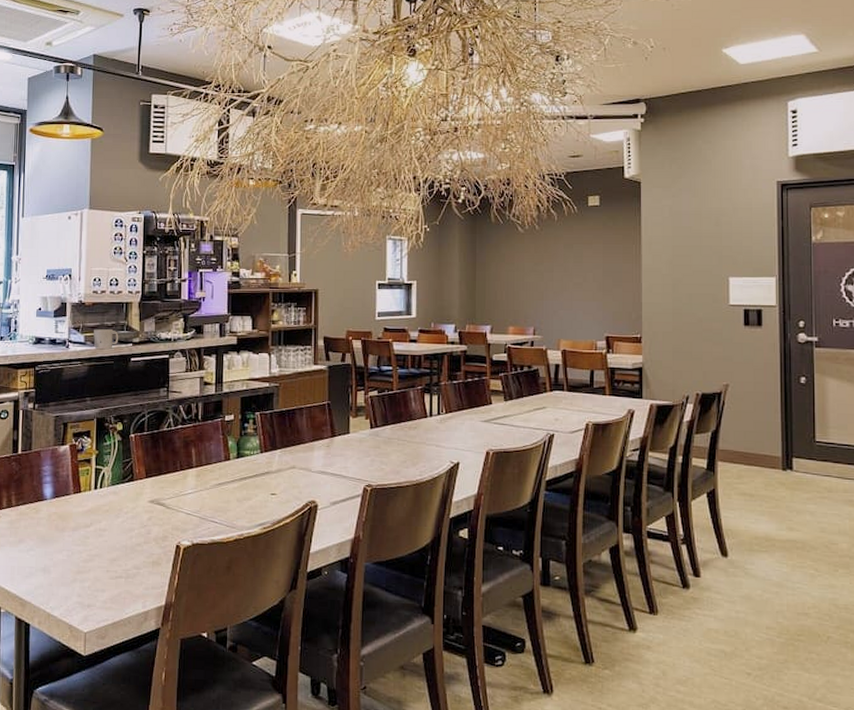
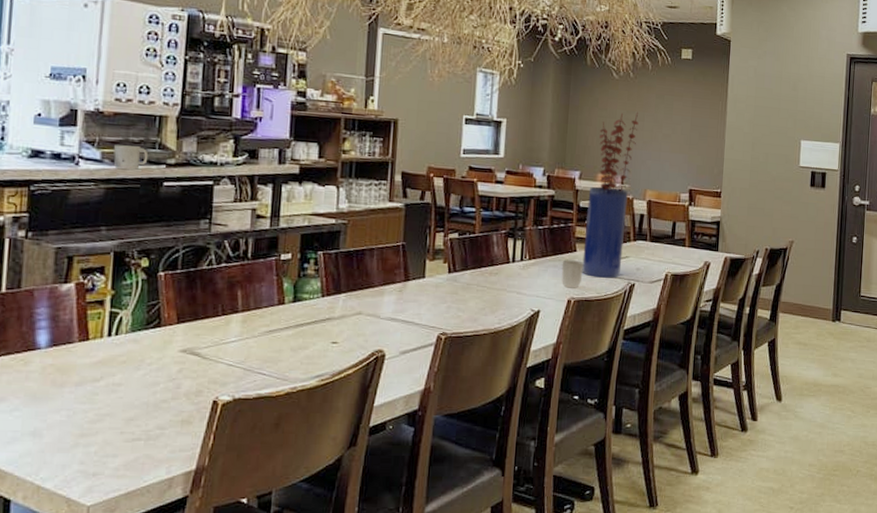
cup: none [478,412,500,440] -> present [561,260,584,288]
vase: none [499,263,547,430] -> present [582,112,639,279]

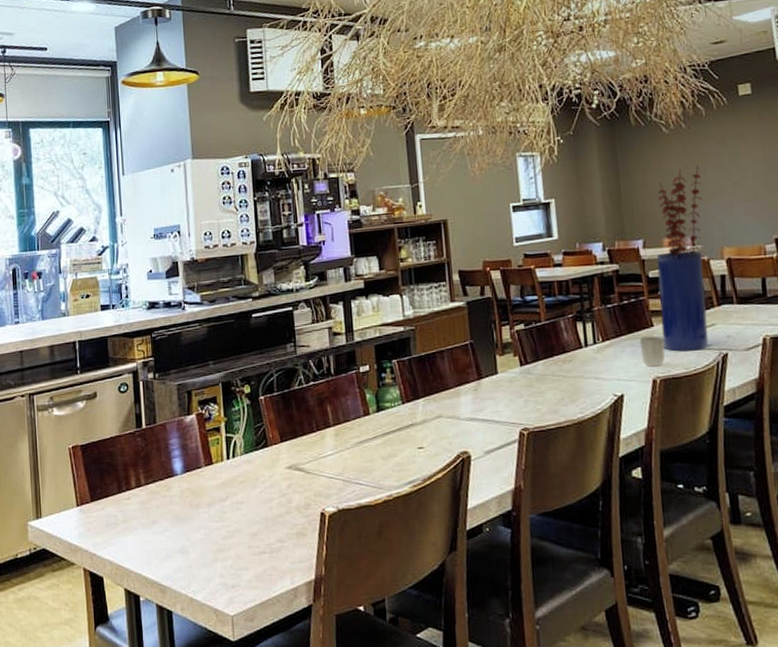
mug: present [113,145,149,170] -> none [210,285,237,308]

